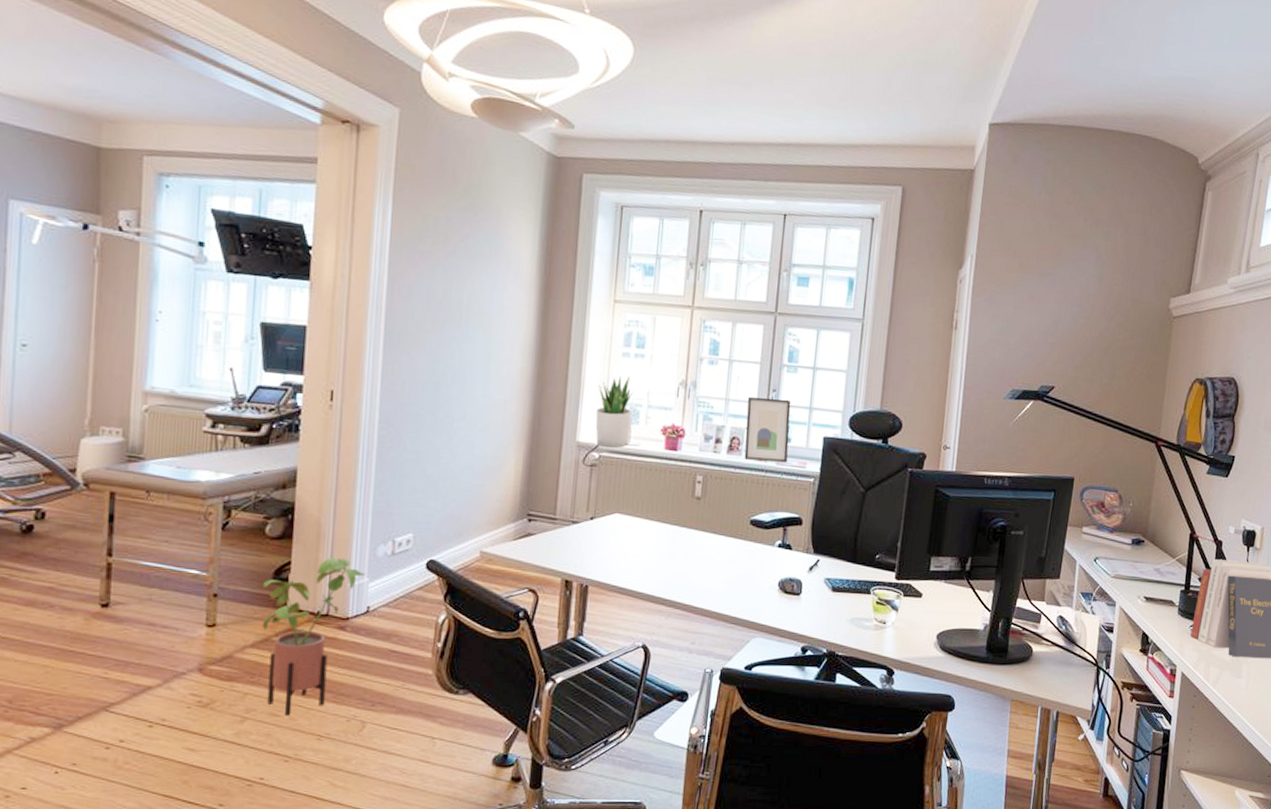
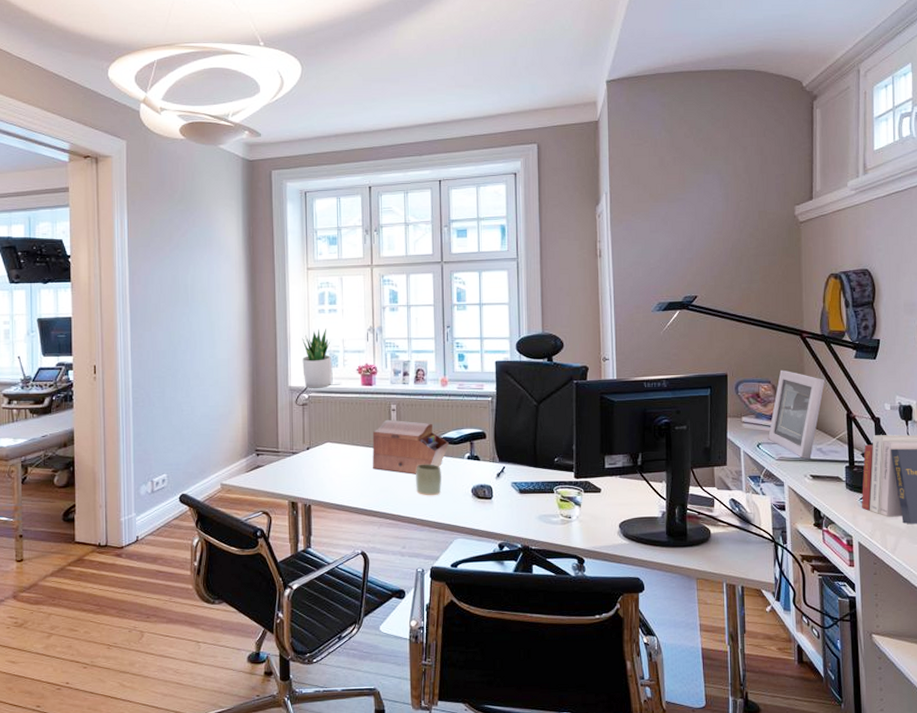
house plant: present [263,557,366,715] -> none [55,498,133,630]
sewing box: none [667,492,759,560] -> present [372,419,449,475]
mug: none [714,548,747,587] -> present [415,464,442,496]
picture frame: present [744,397,791,463] -> none [426,333,466,388]
picture frame: none [1107,479,1174,580] -> present [768,370,826,460]

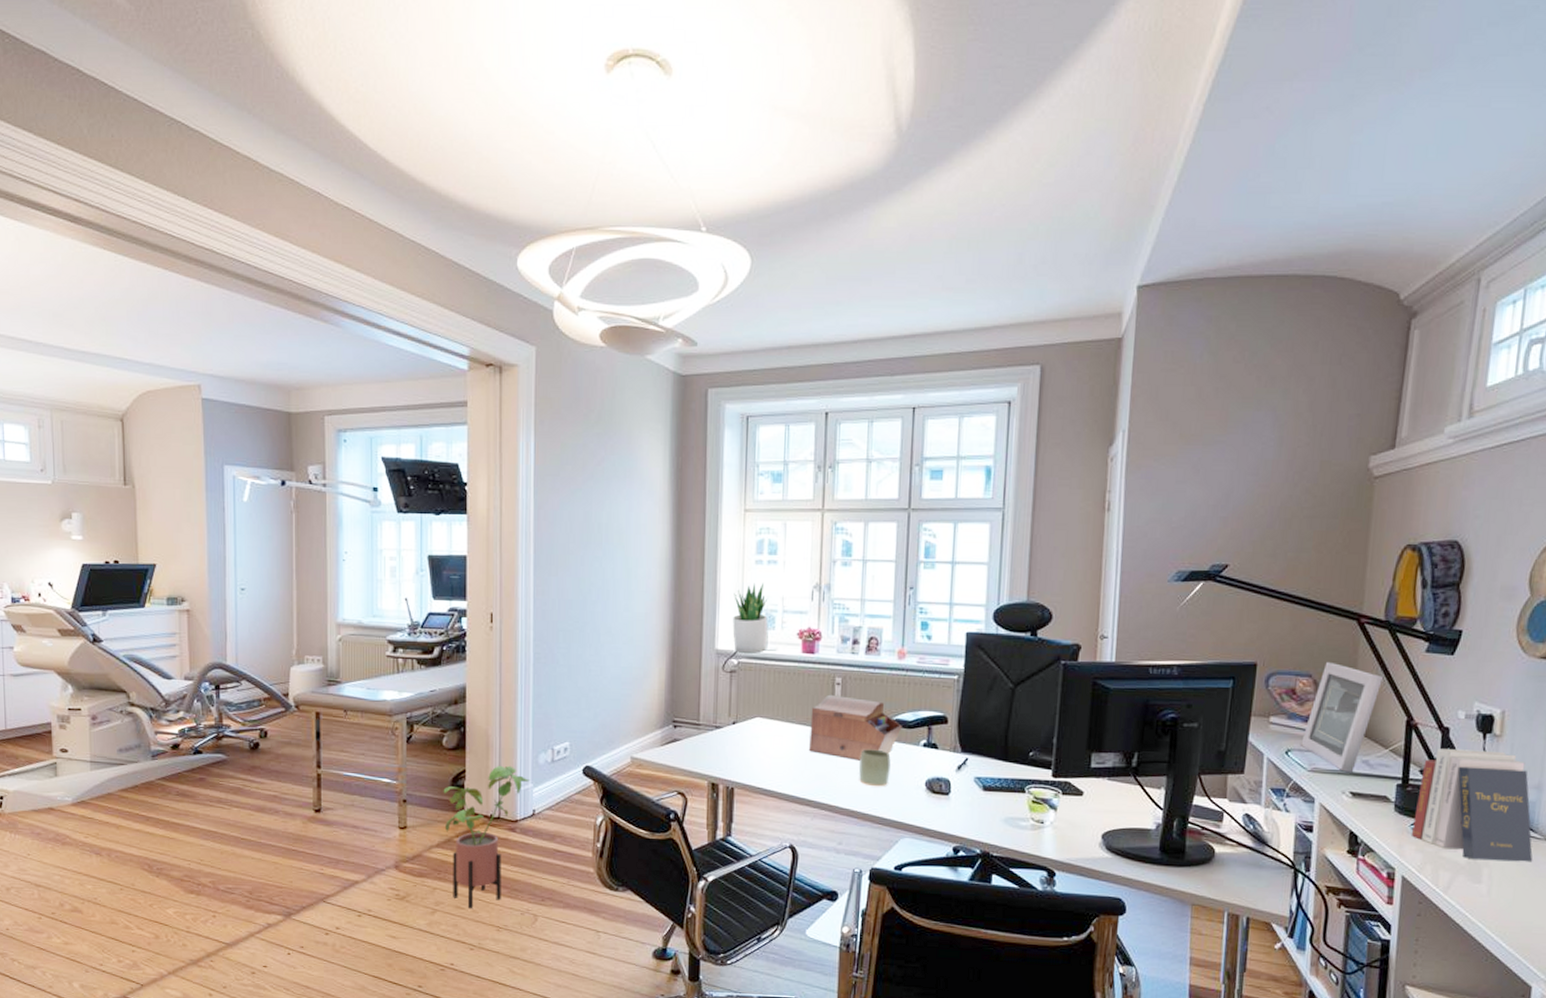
house plant: none [55,498,133,630] -> present [443,765,531,908]

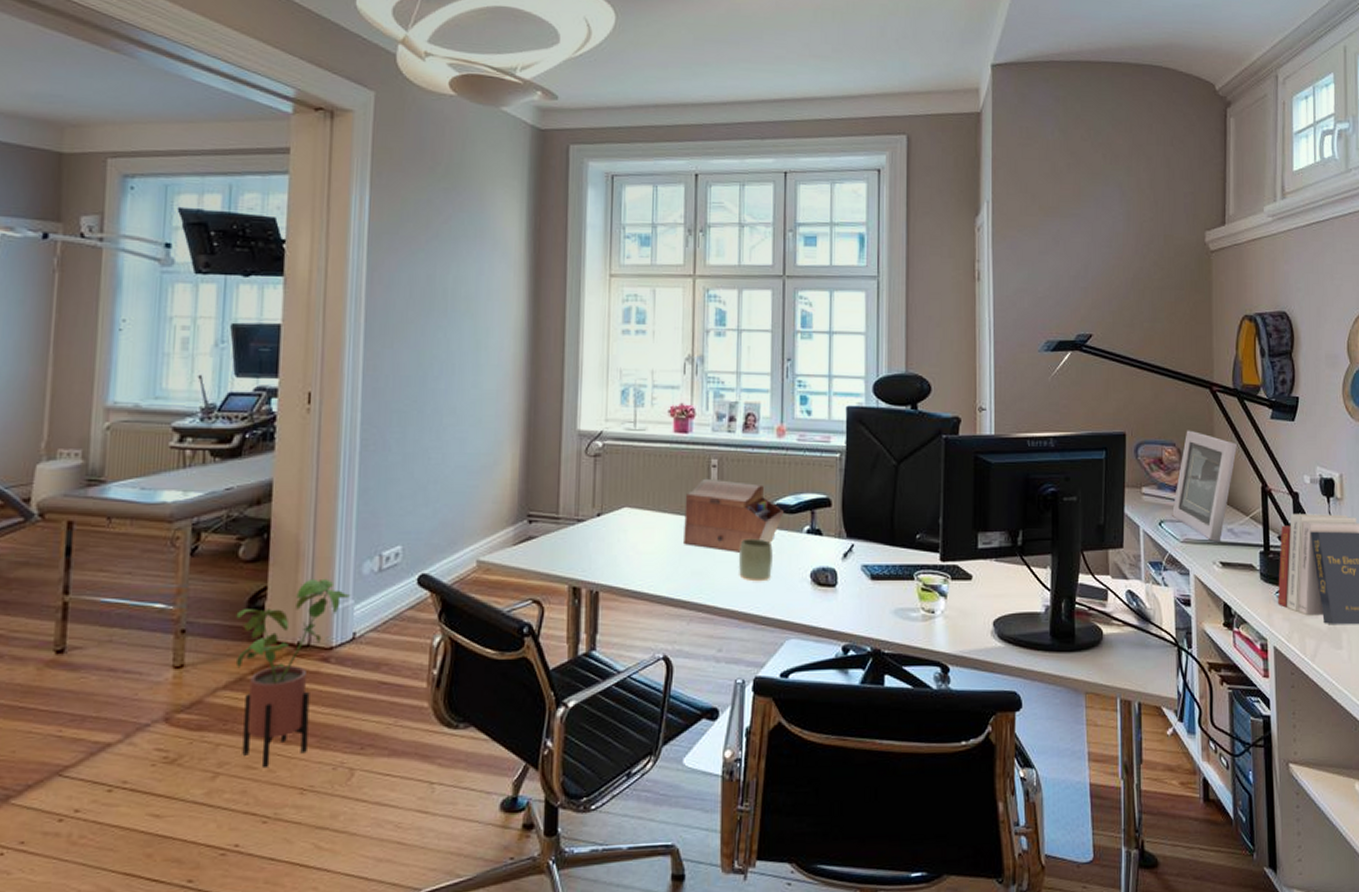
planter: present [732,583,768,653] -> none [597,355,637,434]

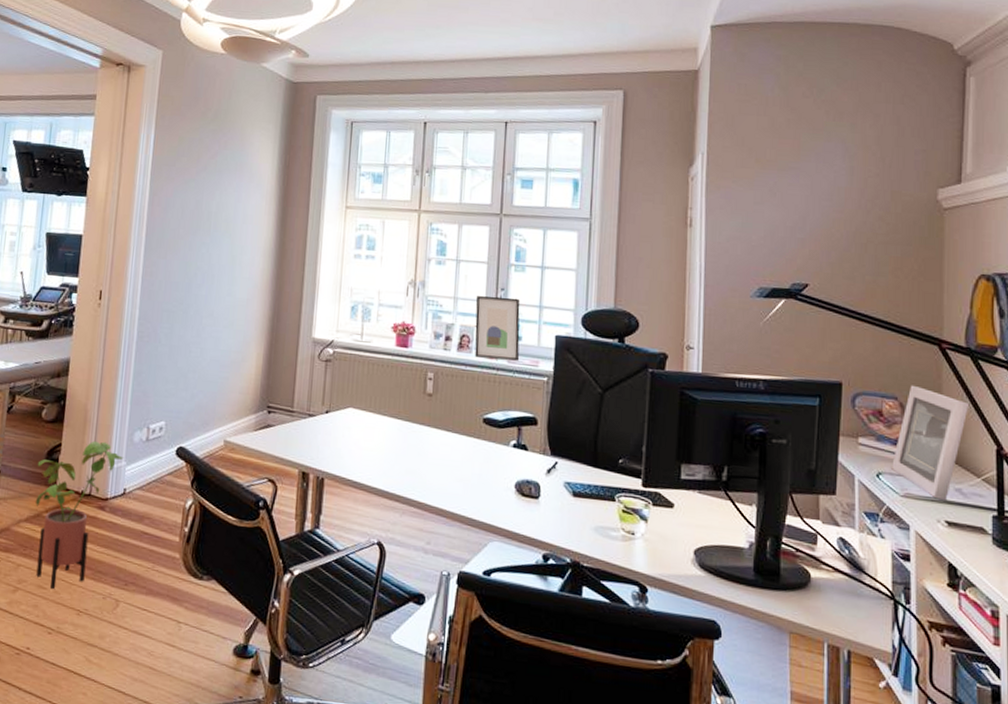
sewing box: present [684,478,784,553] -> none [400,389,492,458]
mug: present [738,538,773,582] -> none [448,446,481,486]
picture frame: none [760,368,809,439] -> present [475,296,521,361]

